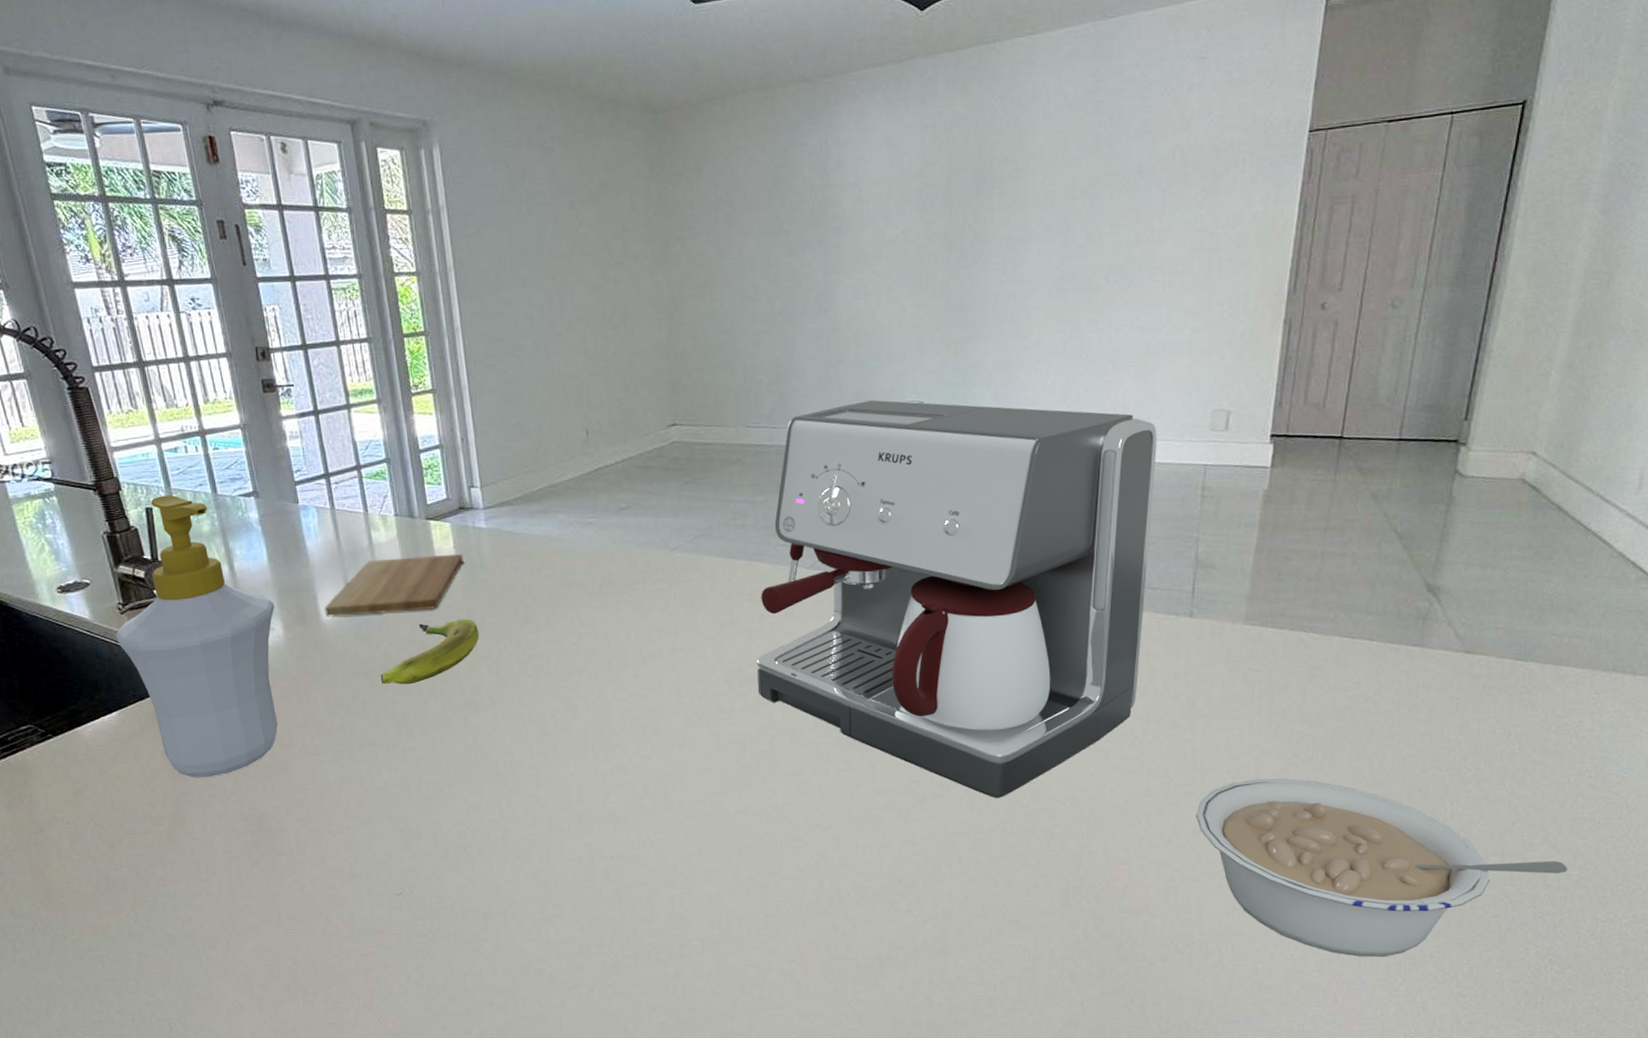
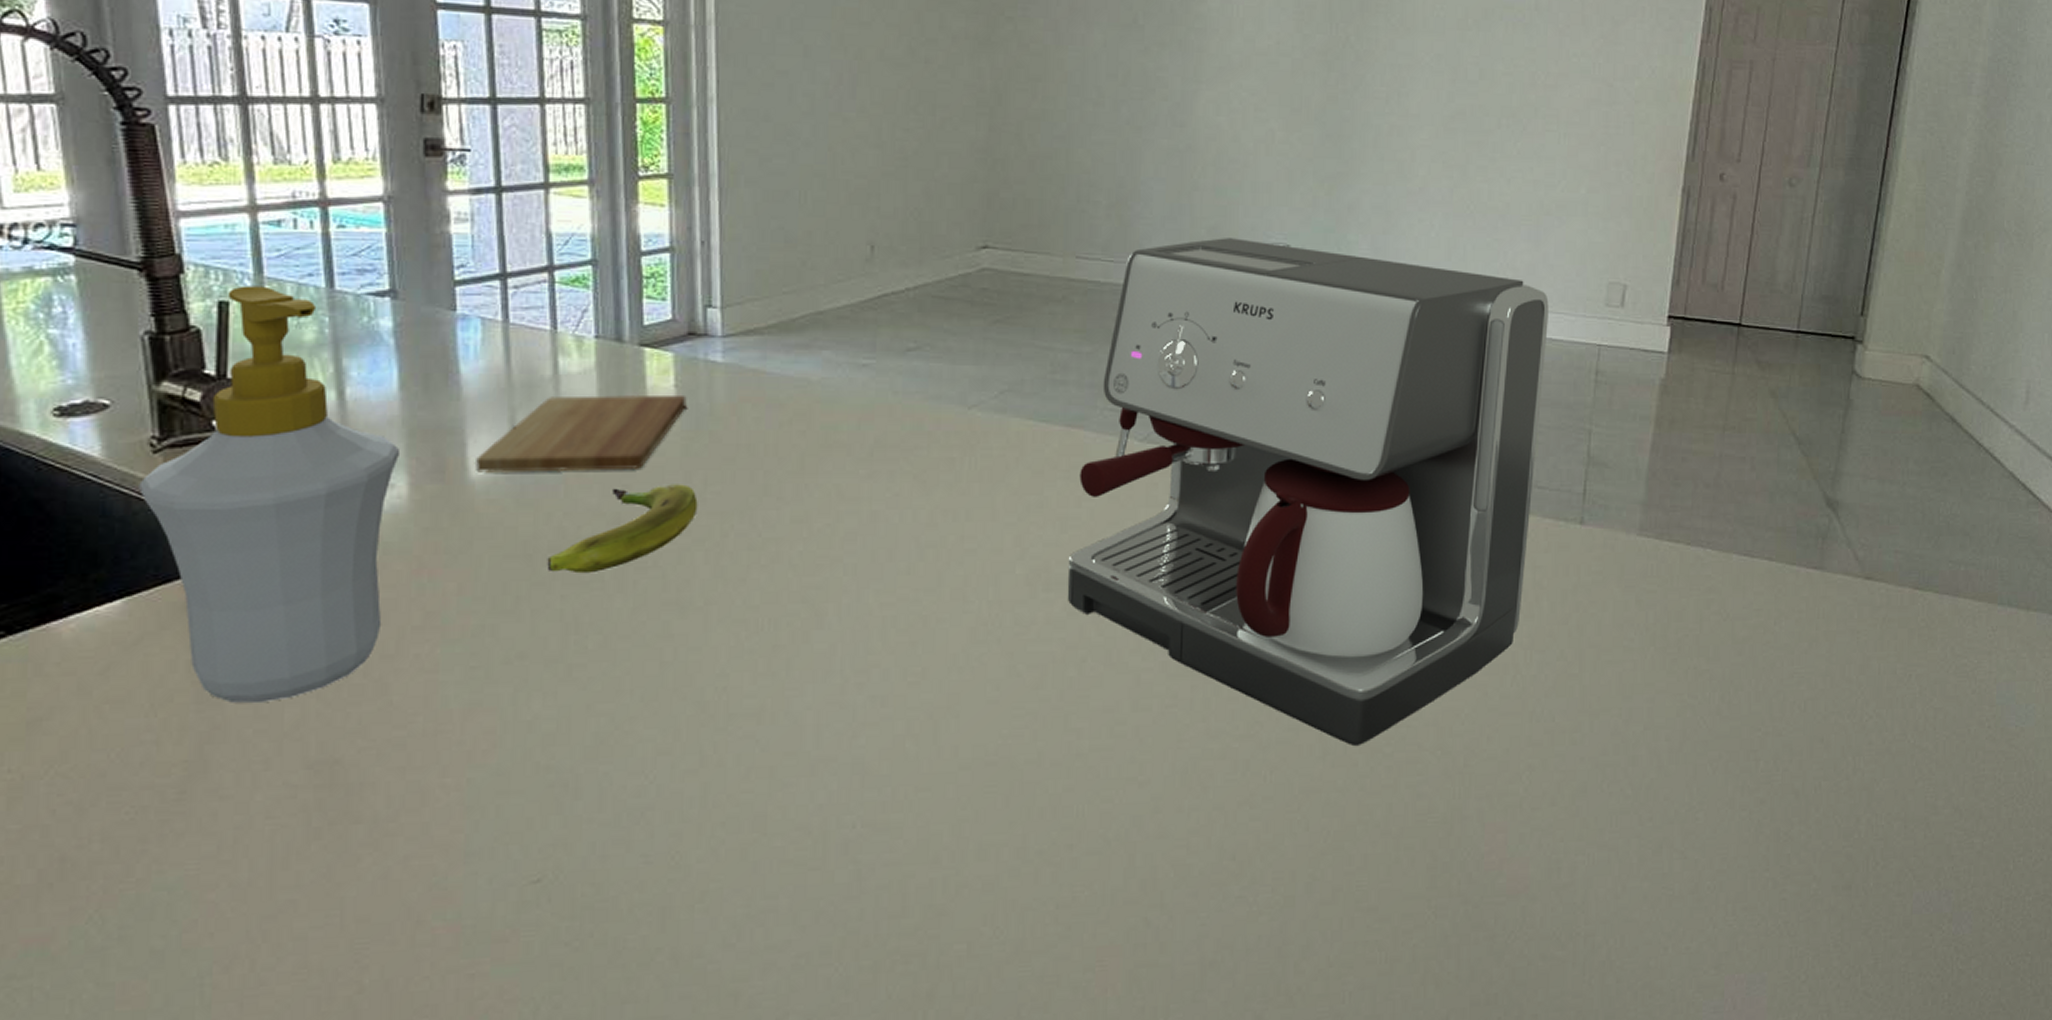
legume: present [1196,778,1567,958] -> none [1583,724,1970,949]

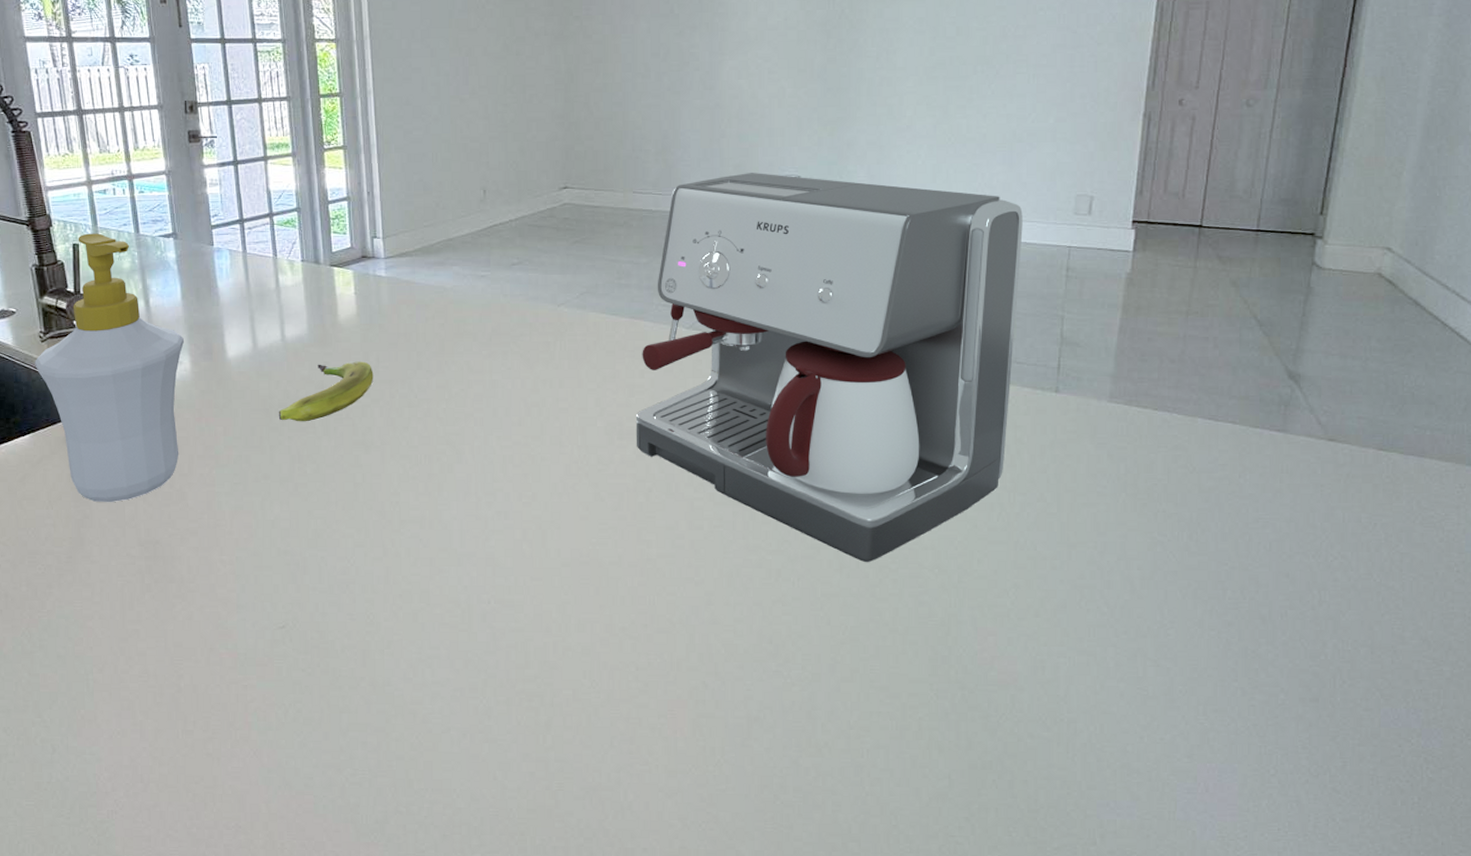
cutting board: present [476,394,687,473] -> none [231,299,363,354]

